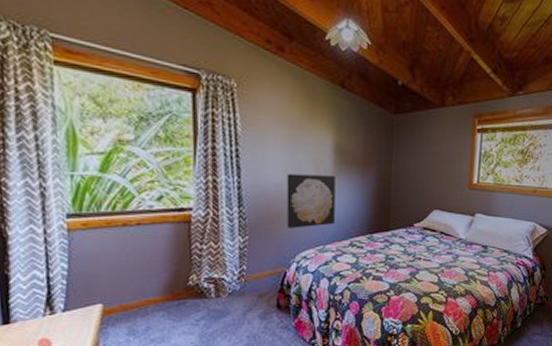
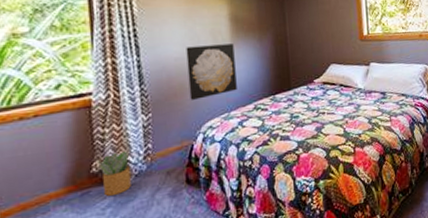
potted plant: none [193,269,224,309] -> present [96,150,131,196]

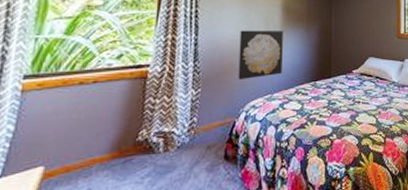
potted plant: present [96,150,131,196] -> none [143,122,174,165]

